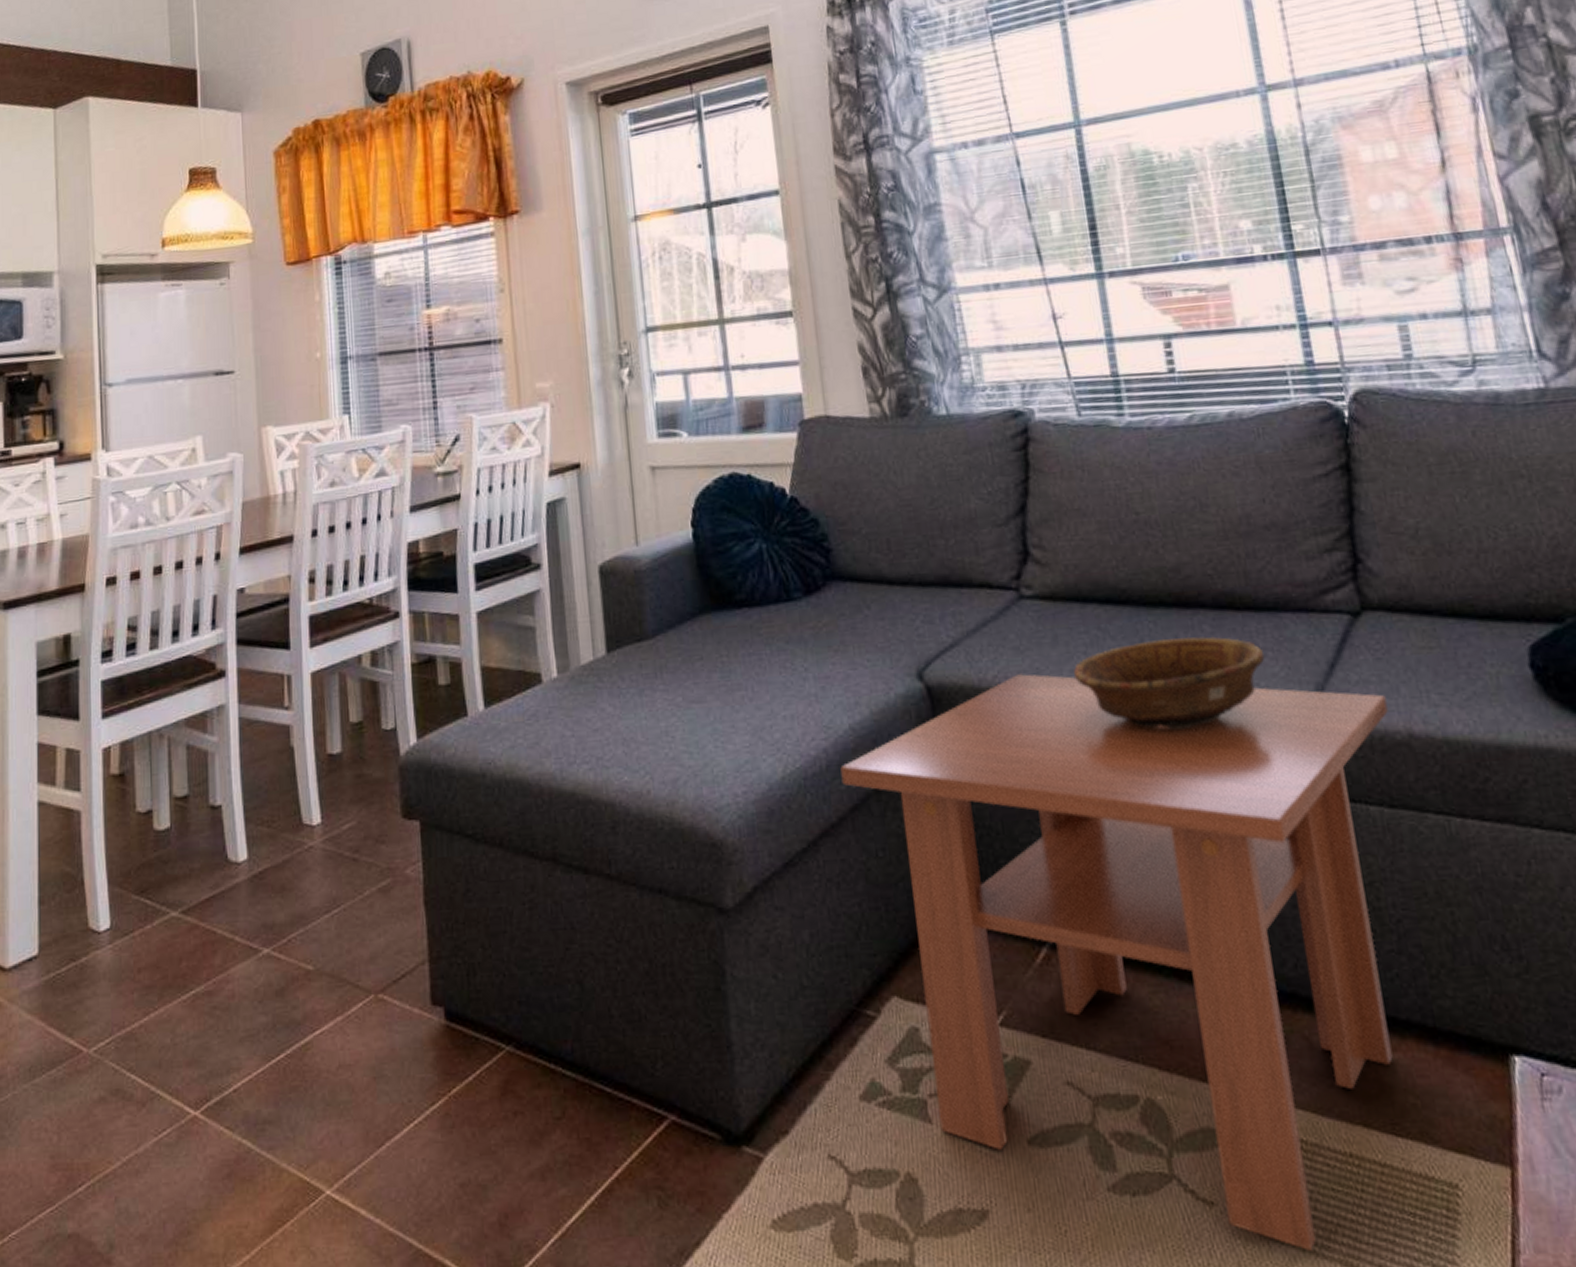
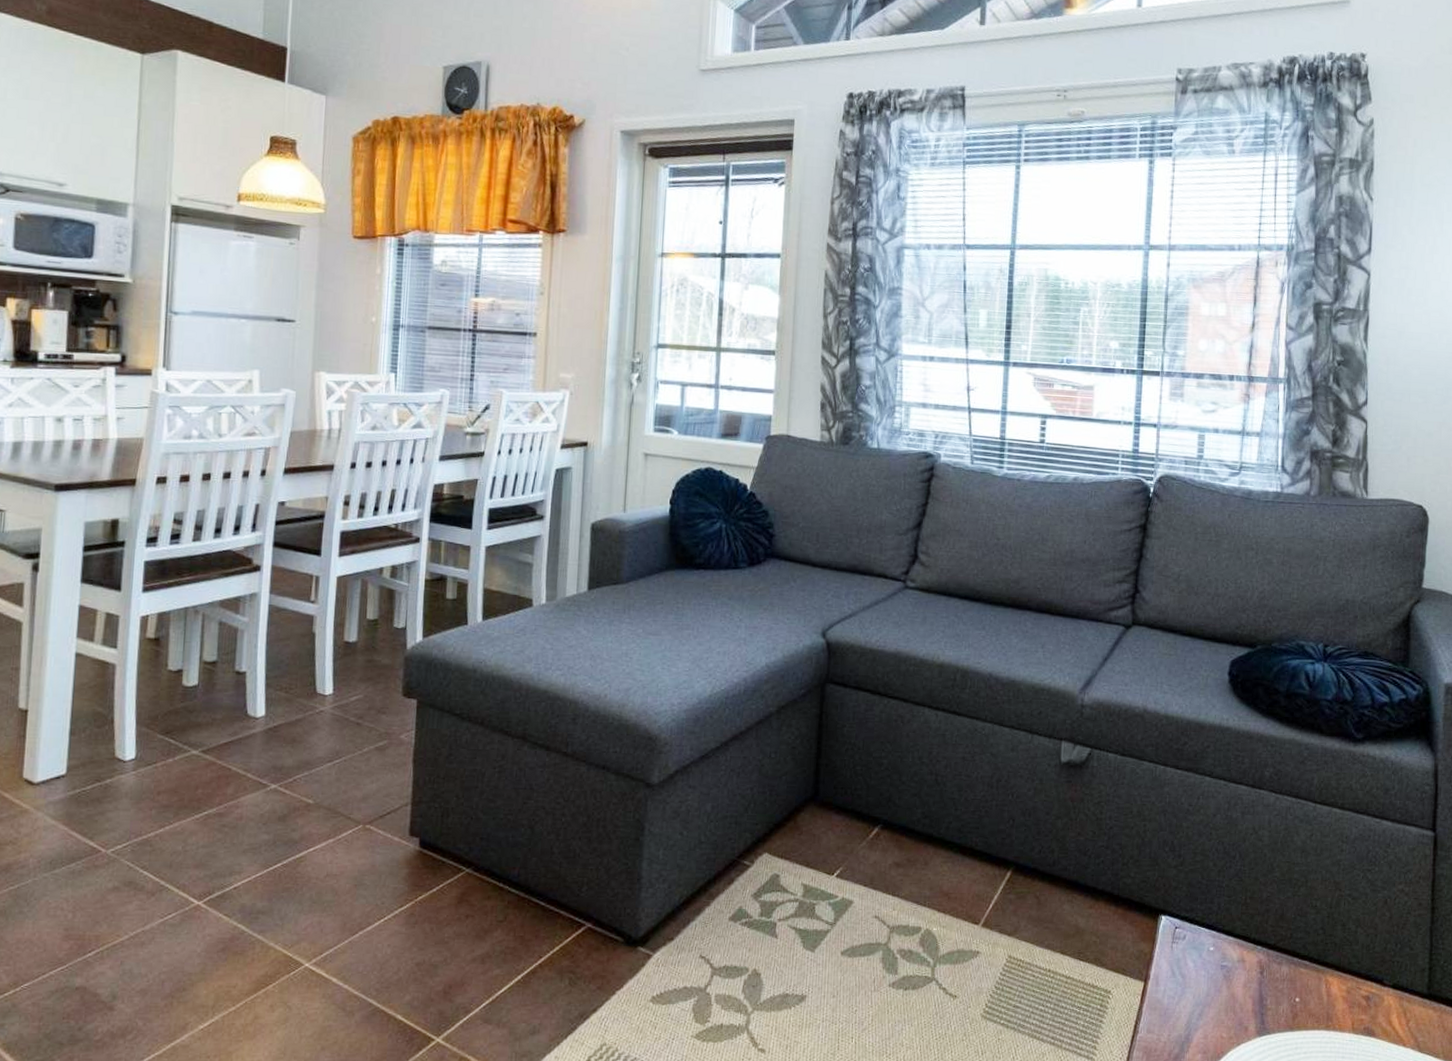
coffee table: present [840,674,1393,1251] -> none [753,641,1135,1027]
decorative bowl: present [1073,636,1265,731] -> none [932,628,1063,691]

